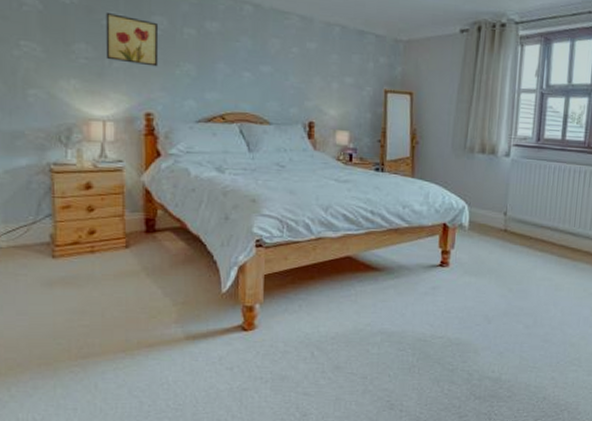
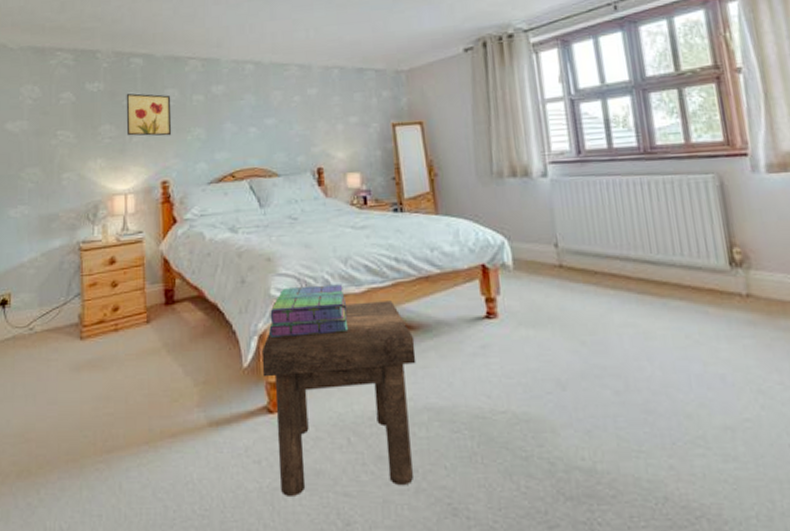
stool: none [240,245,379,395] -> present [261,300,416,496]
stack of books: none [249,227,323,270] -> present [269,284,349,337]

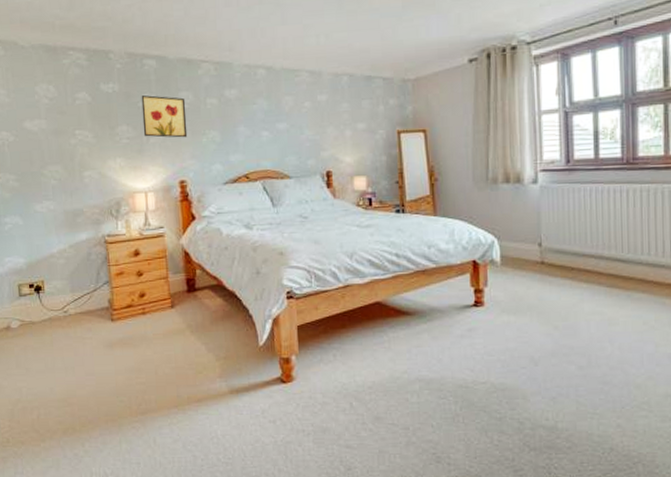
stool: present [261,300,416,496] -> none [275,290,411,448]
stack of books: present [269,284,349,337] -> none [282,276,353,321]

